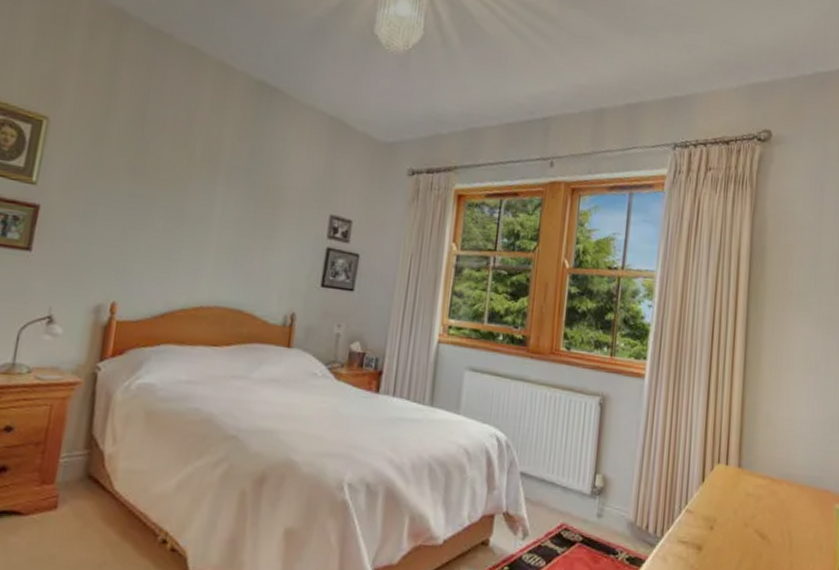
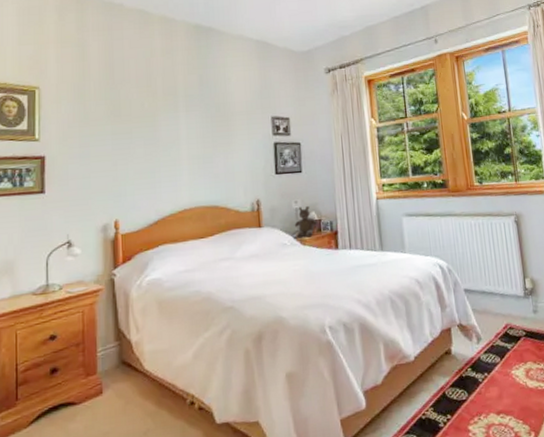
teddy bear: none [331,332,361,372] -> present [294,206,318,238]

